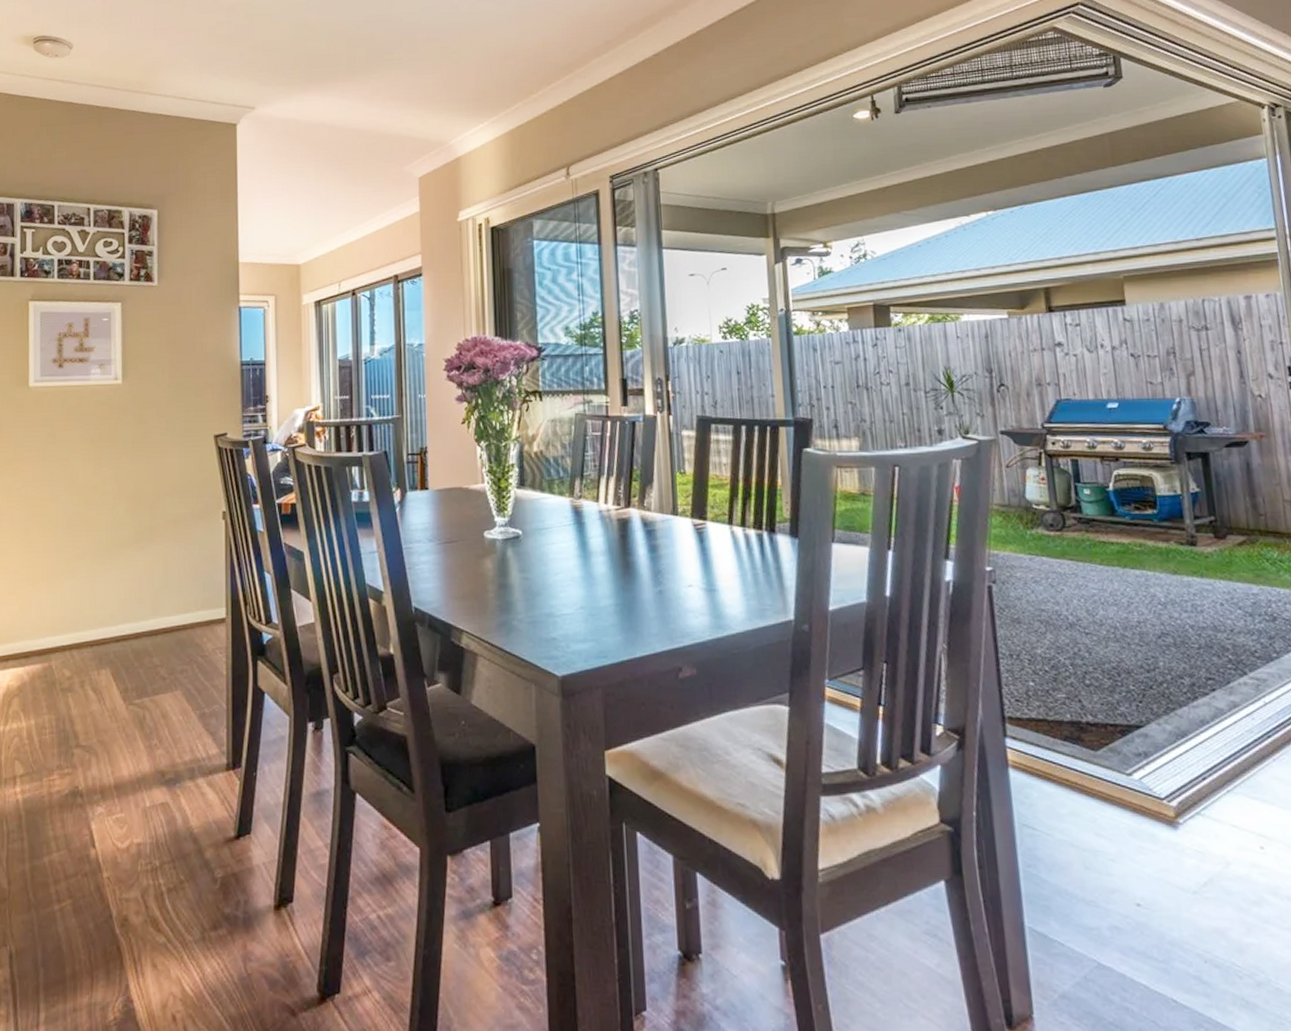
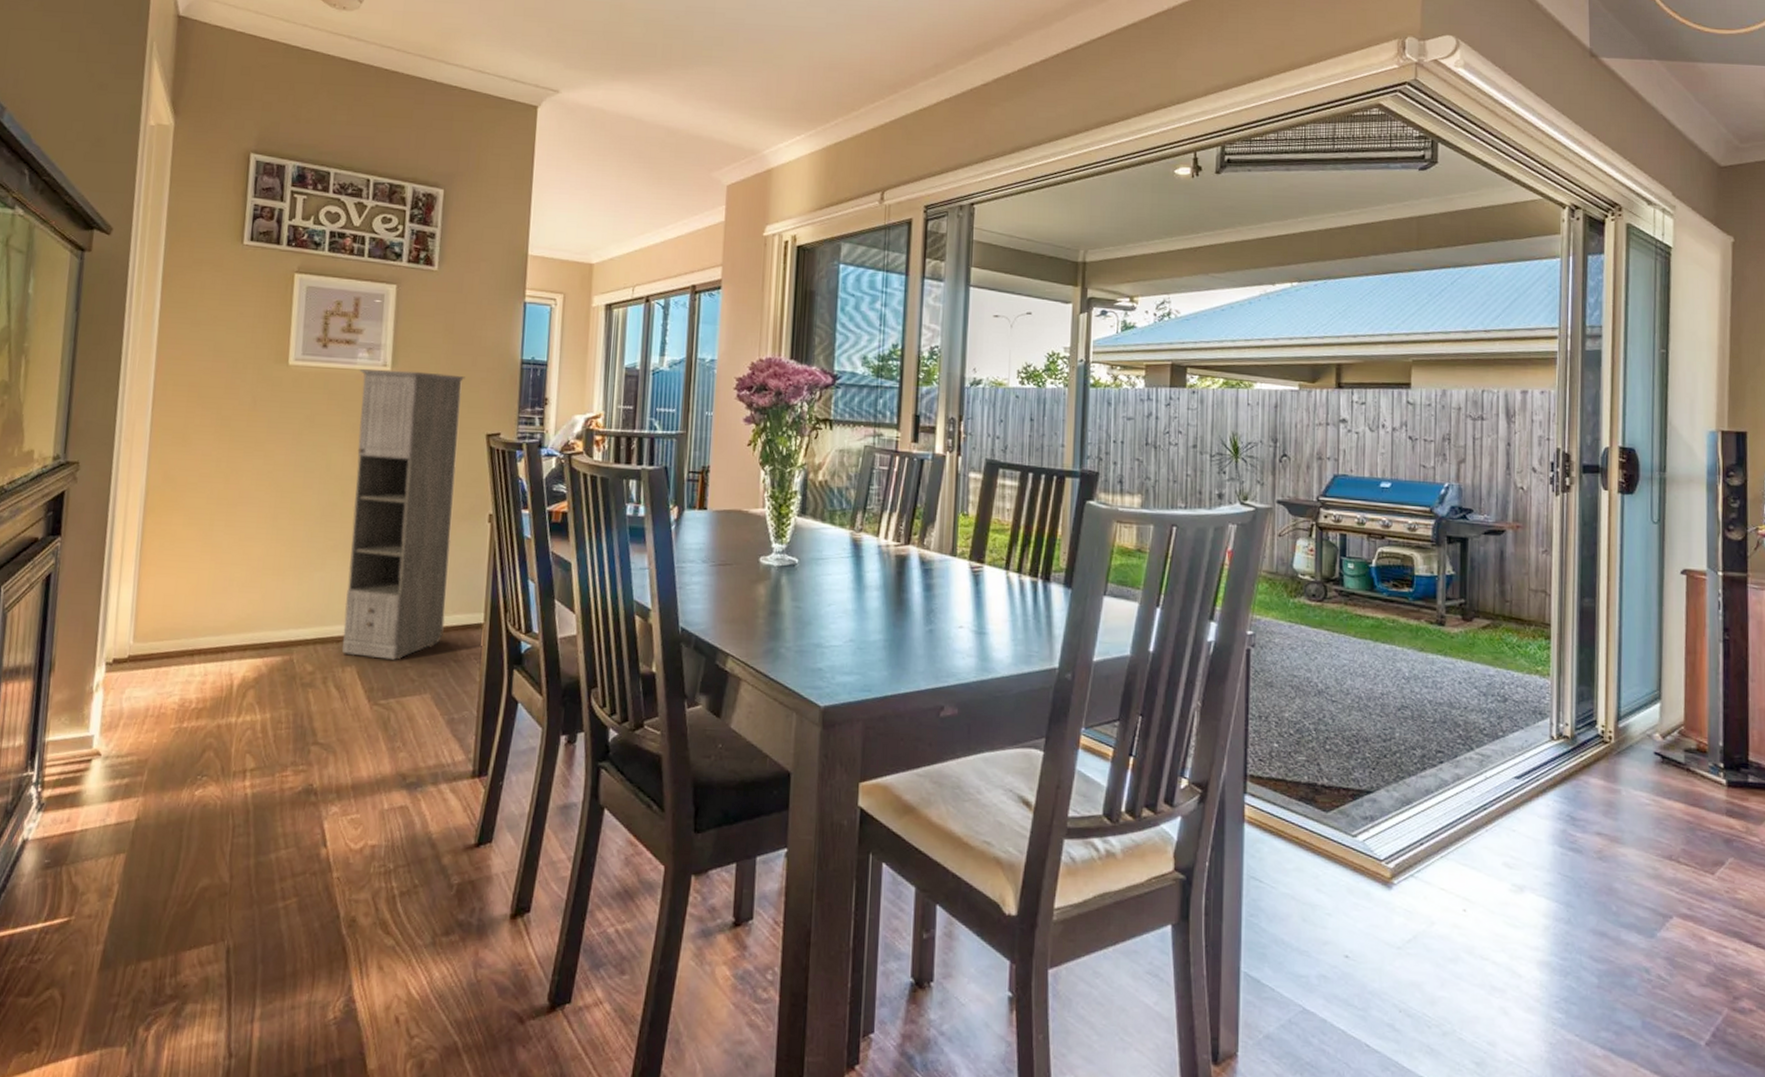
storage cabinet: none [93,381,190,660] -> present [342,369,465,660]

